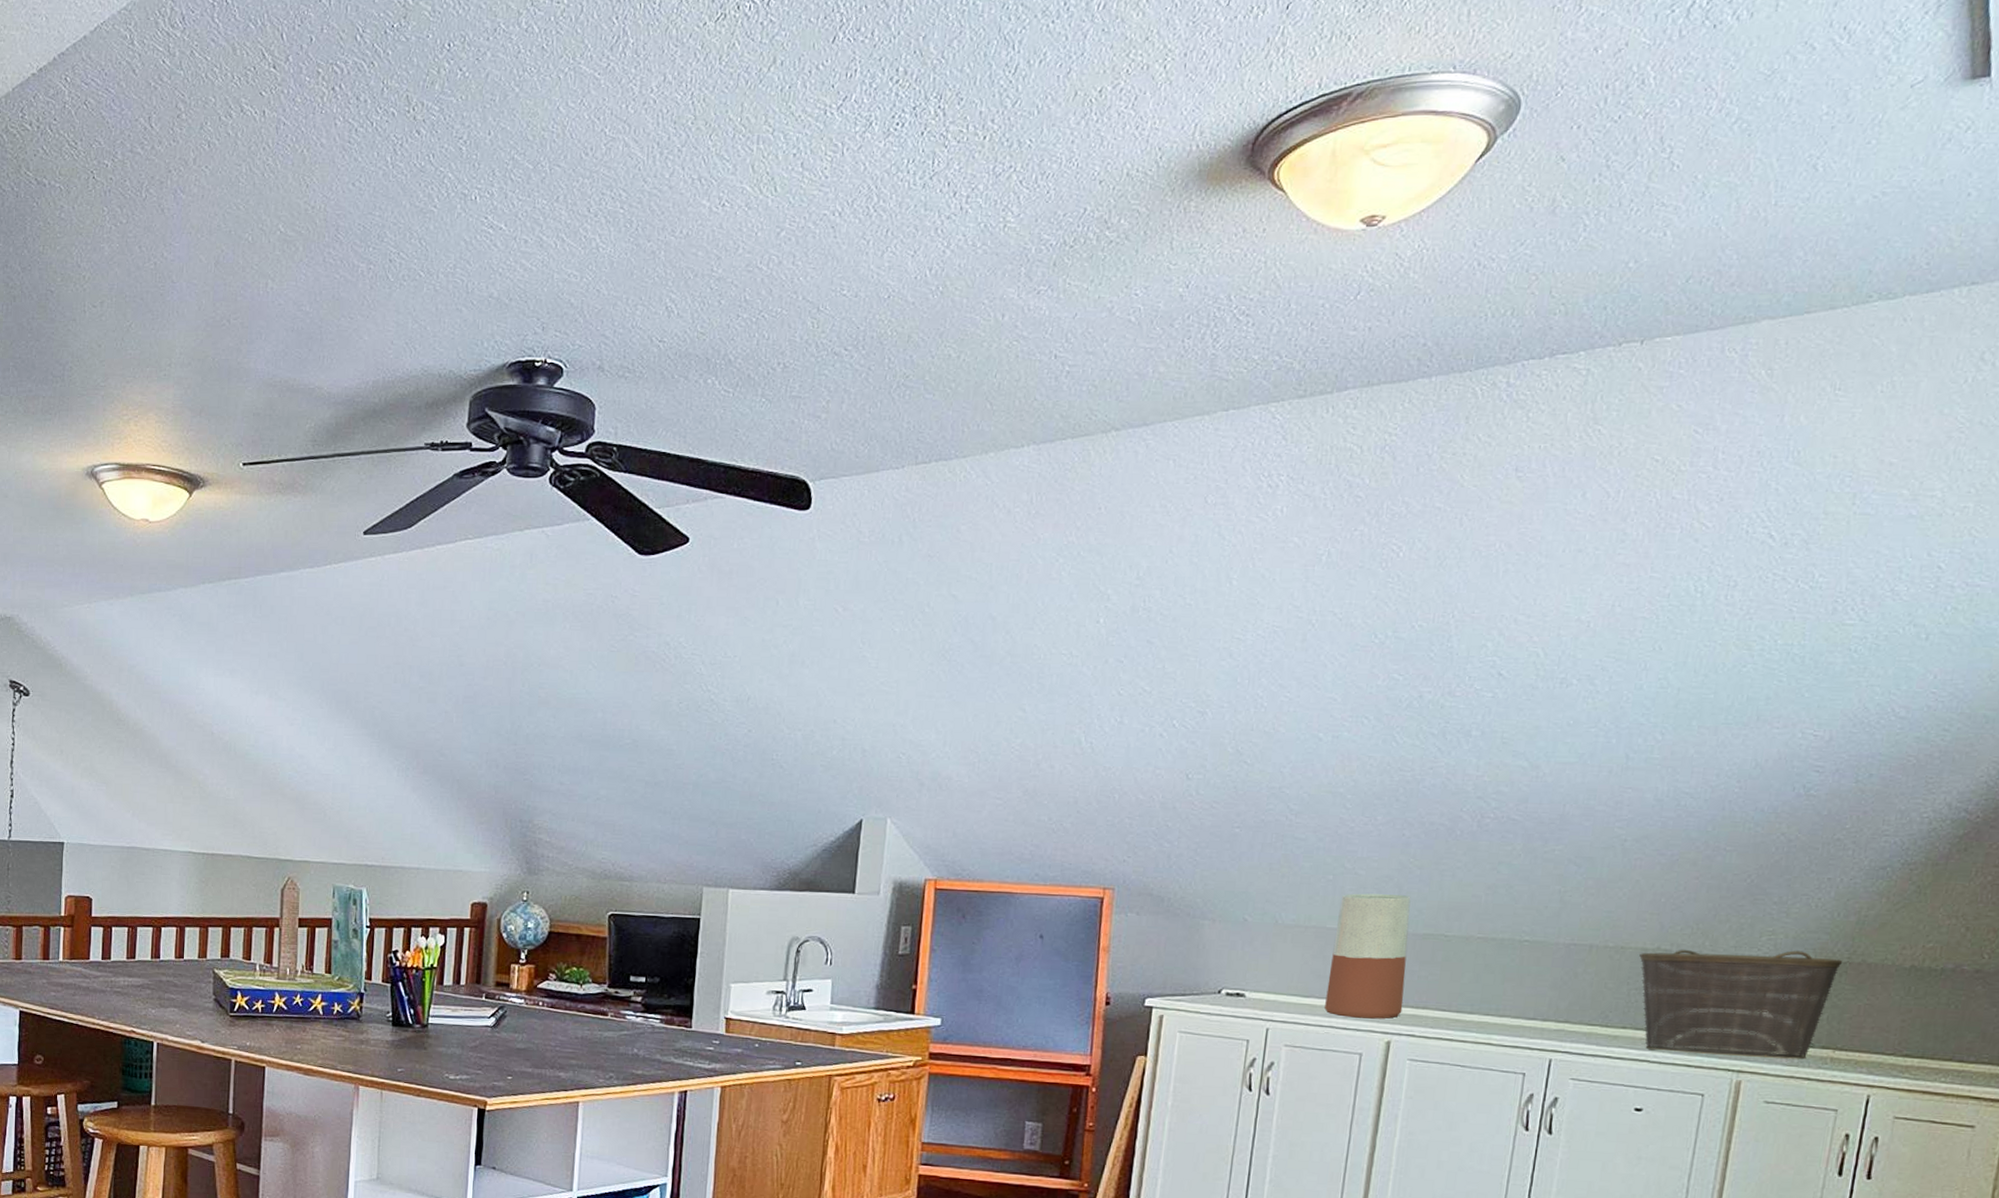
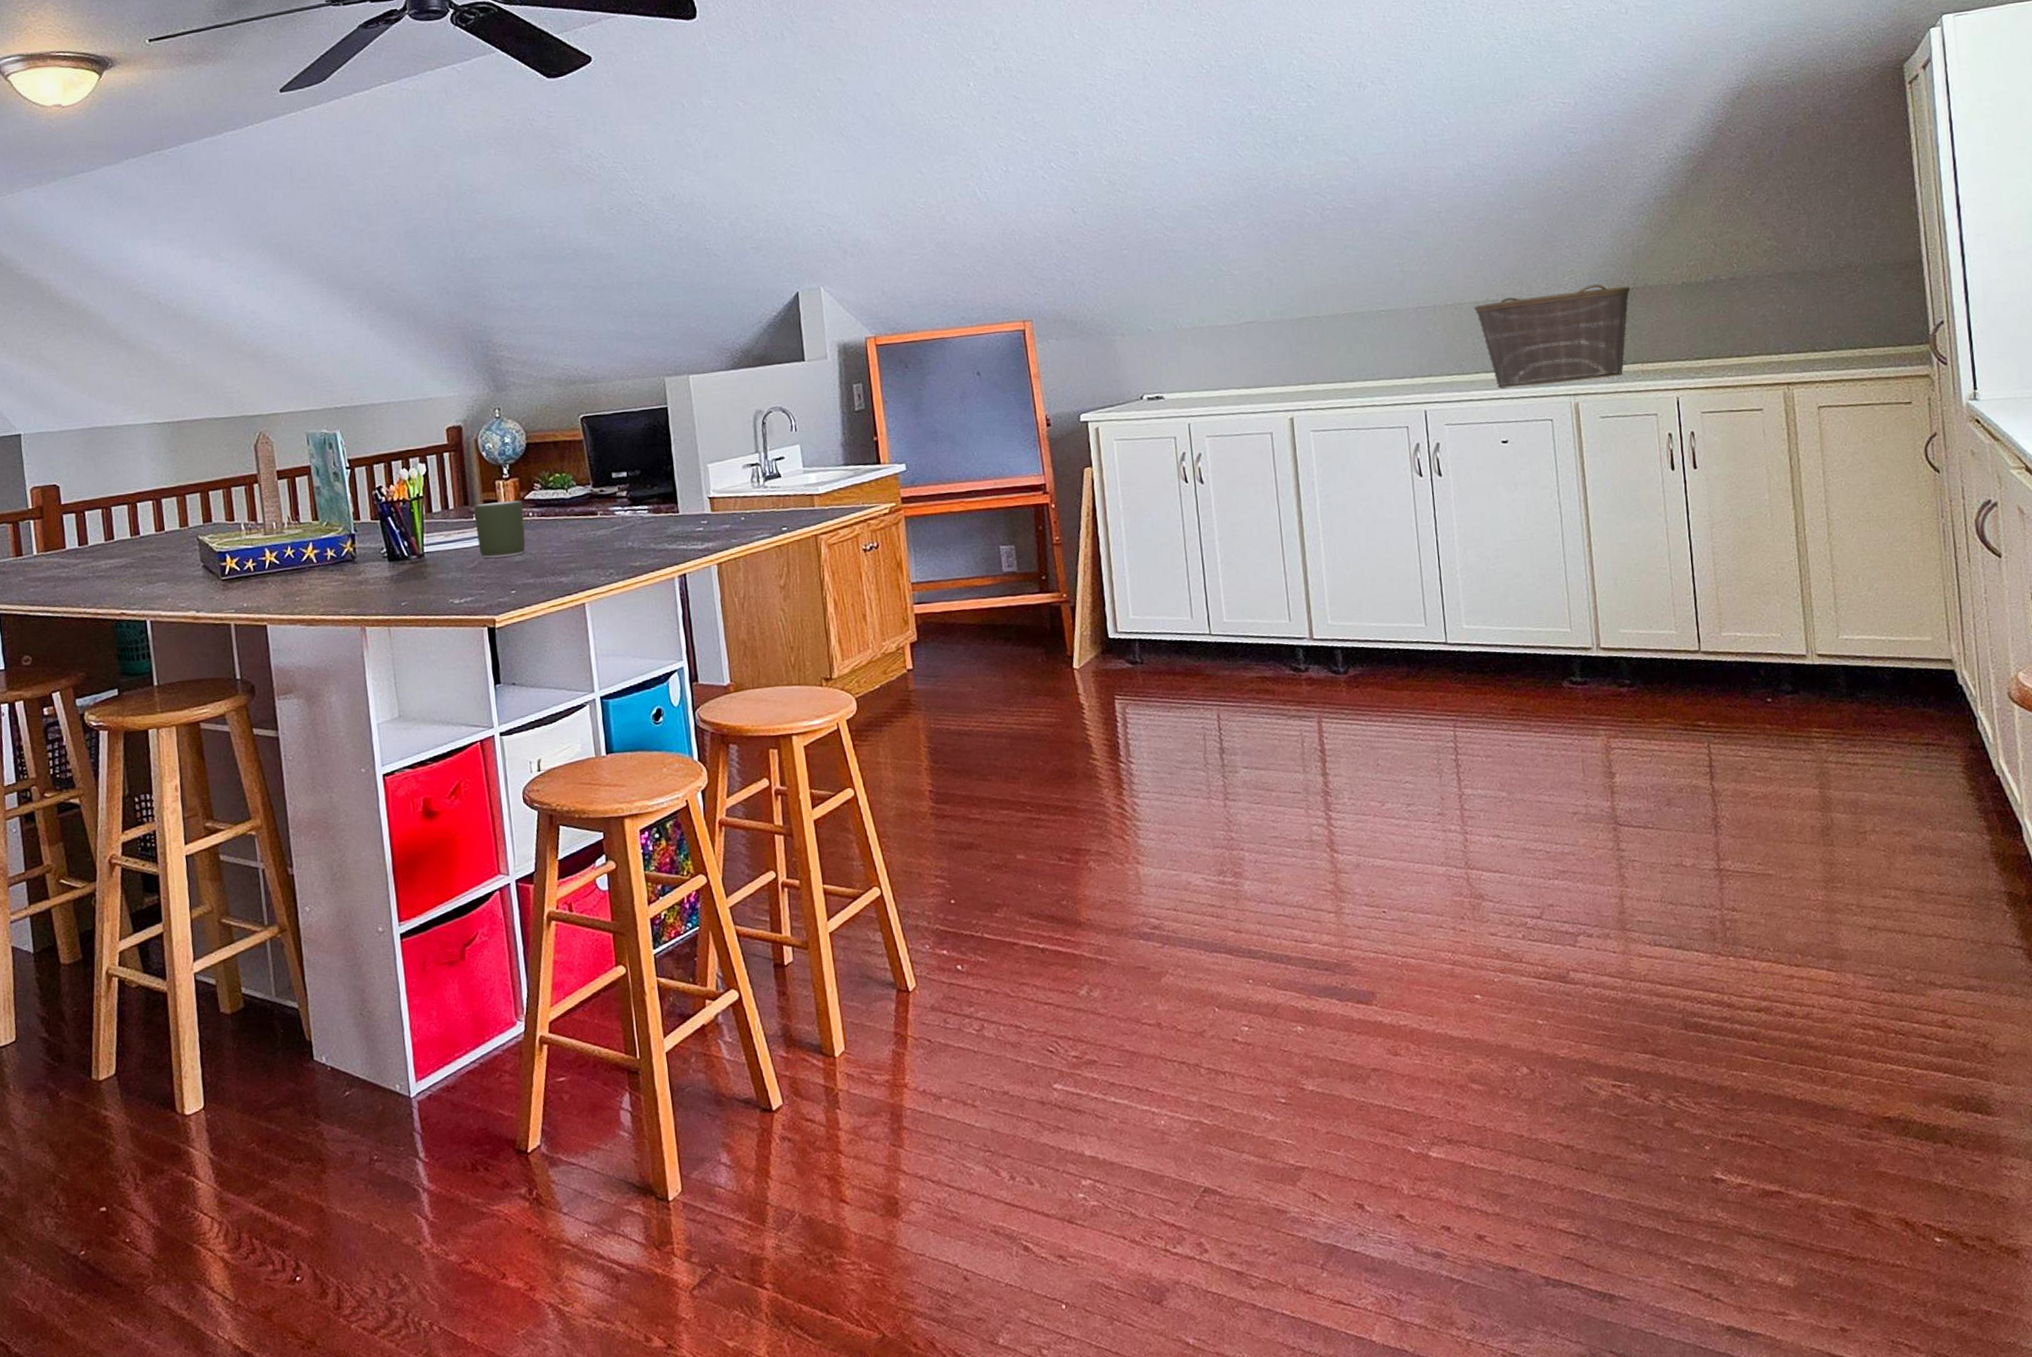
mug: none [483,985,535,1043] -> present [473,500,526,559]
vase: present [1325,893,1411,1019] -> none [1224,287,1297,403]

